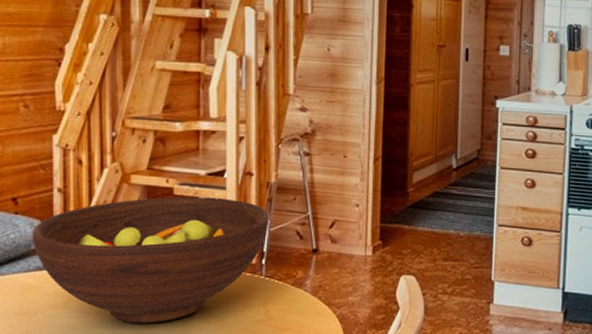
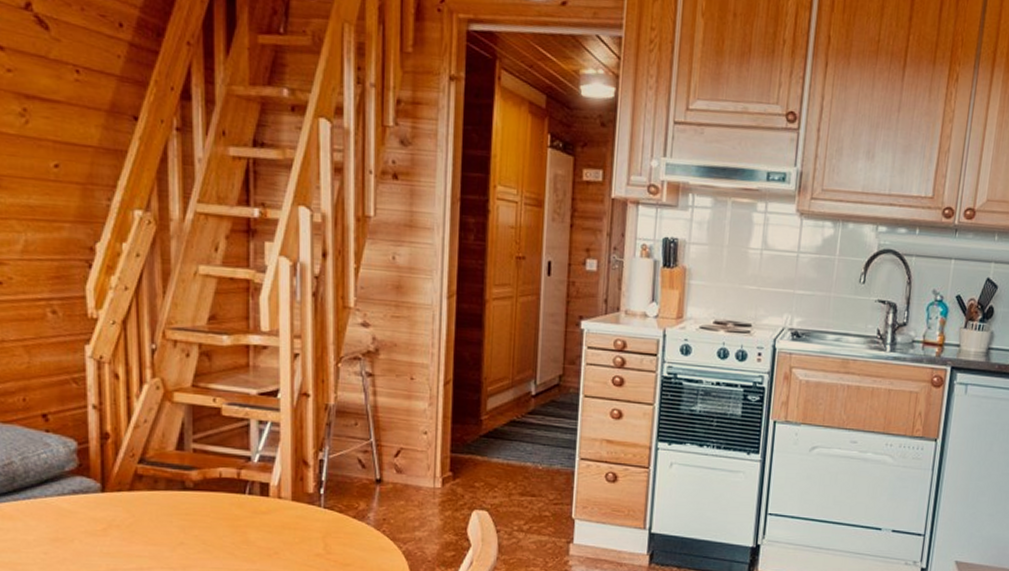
fruit bowl: present [33,197,269,323] -> none [66,418,327,554]

